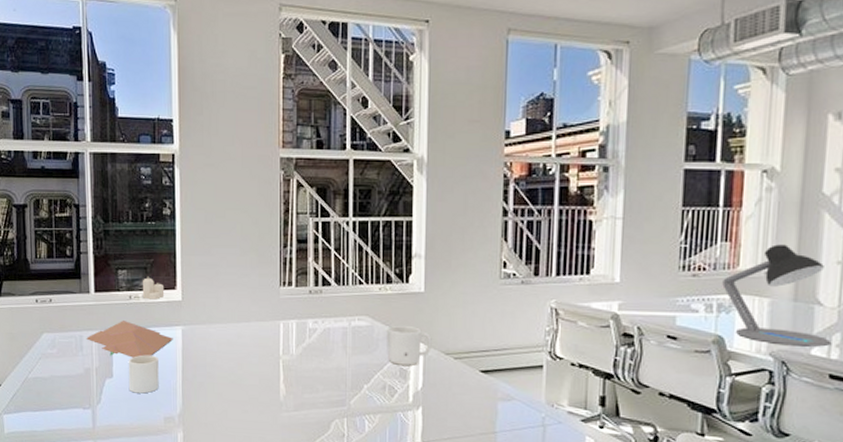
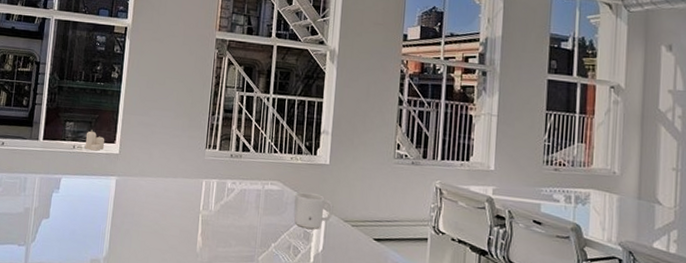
papers: present [86,321,173,358] -> none [30,167,107,202]
cup: present [128,354,159,394] -> none [62,199,92,236]
desk lamp: present [722,244,832,347] -> none [579,149,670,242]

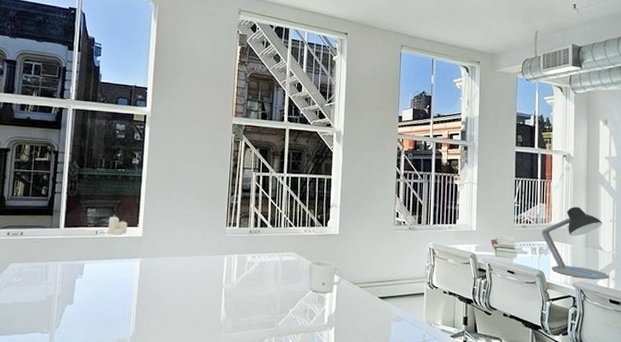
books: none [512,178,546,207] -> present [490,236,517,259]
desk lamp: none [579,149,670,242] -> present [542,207,610,280]

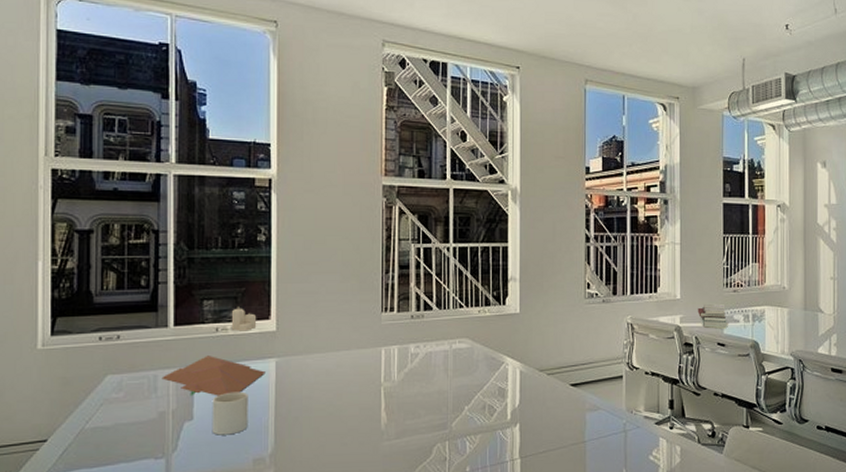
papers: none [52,253,132,286] -> present [161,356,266,396]
cup: none [87,283,117,318] -> present [212,391,248,435]
mug: present [309,260,344,293] -> none [486,345,527,384]
desk lamp: present [542,207,610,280] -> none [755,264,831,347]

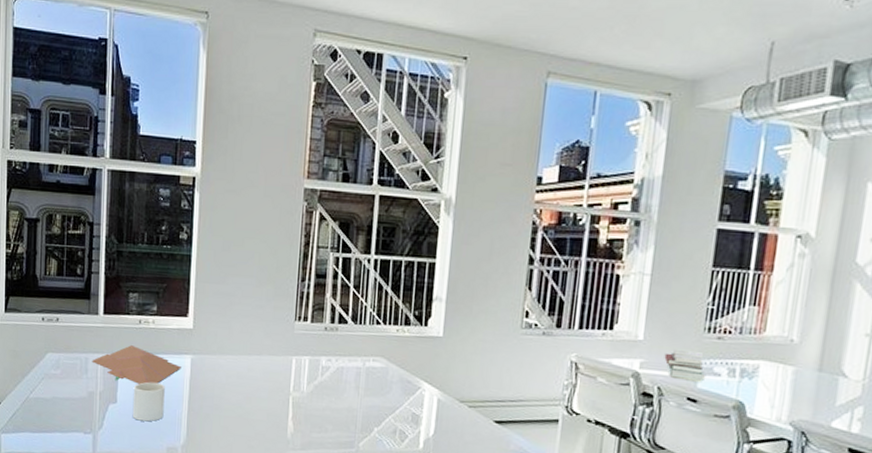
candle: present [231,306,257,331] -> none [152,301,176,327]

